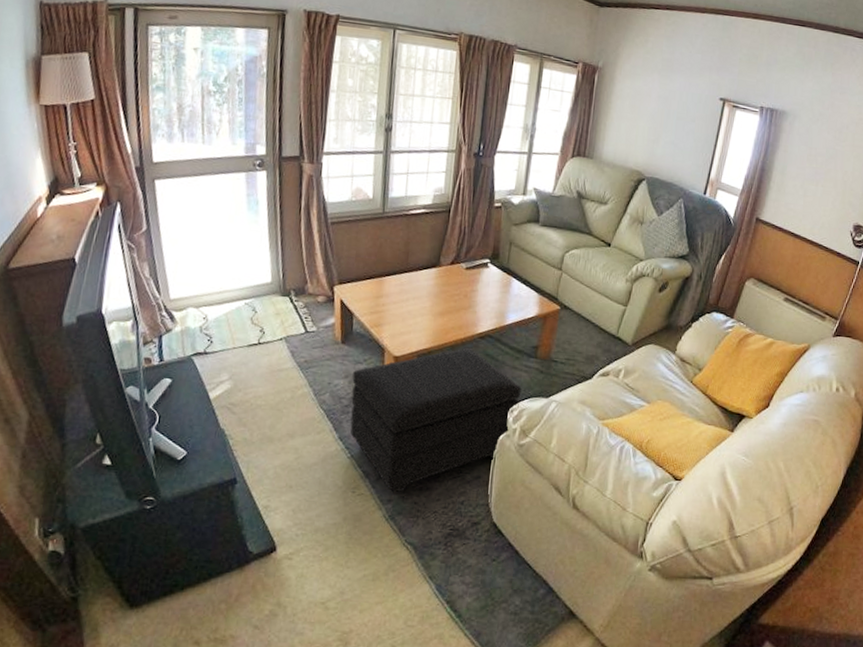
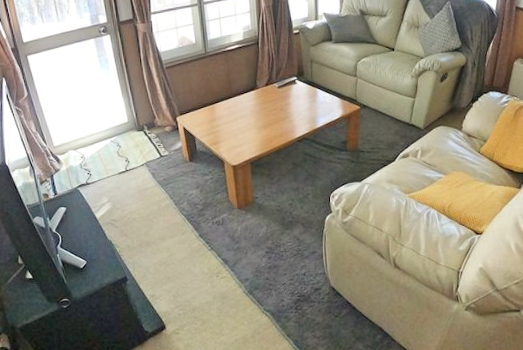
footstool: present [350,347,522,493] -> none [202,150,339,273]

